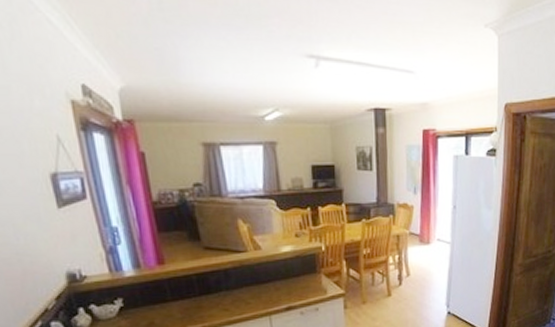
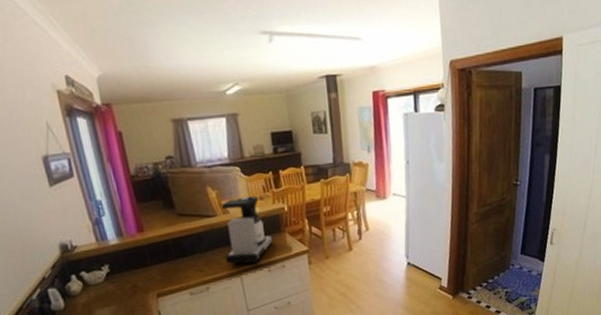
coffee maker: none [252,232,308,305] -> present [221,195,274,265]

